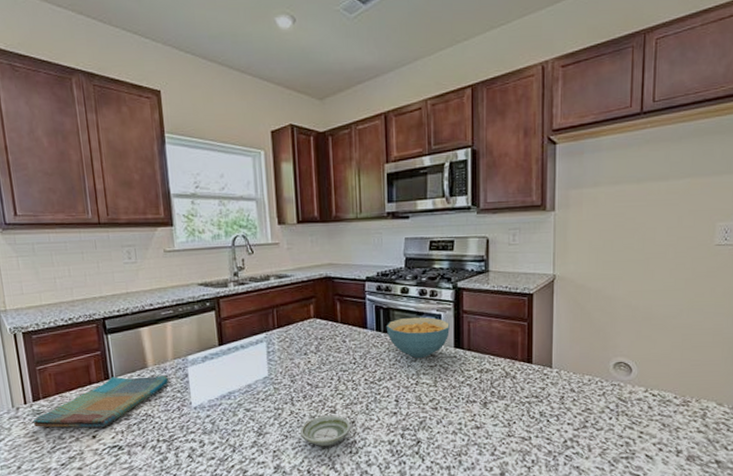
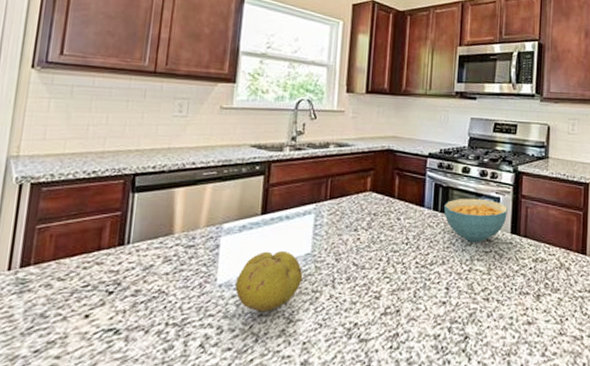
dish towel: present [33,376,169,428] -> none [12,243,196,304]
fruit: none [208,375,265,428] -> present [235,250,303,313]
saucer: present [300,415,351,446] -> none [337,302,395,338]

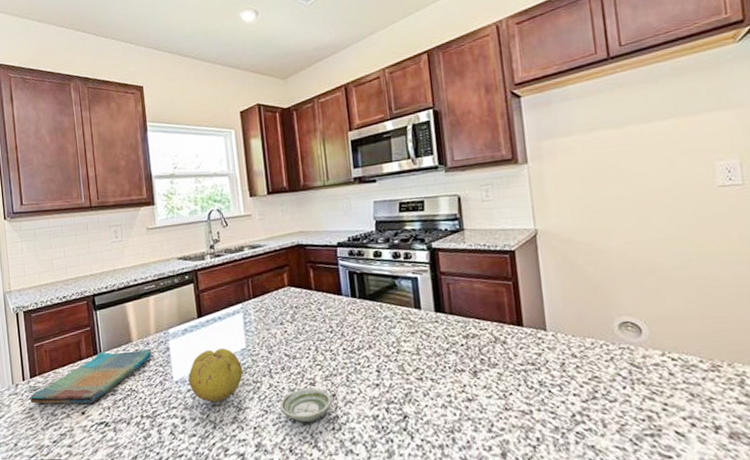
dish towel: none [12,243,196,304] -> present [29,350,152,404]
saucer: none [337,302,395,338] -> present [280,388,332,422]
cereal bowl: present [444,198,508,242] -> none [362,280,428,324]

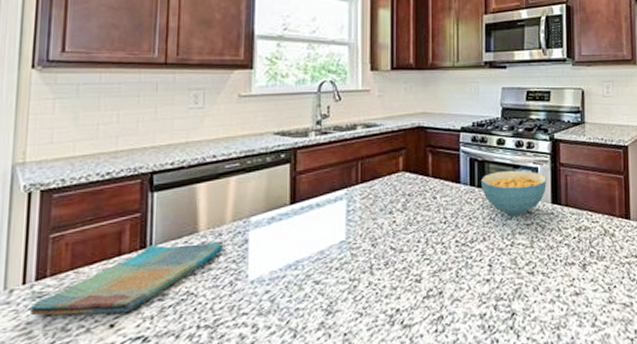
fruit: present [188,347,244,403] -> none [268,239,339,307]
saucer: present [280,388,332,422] -> none [379,285,438,325]
cereal bowl: none [362,280,428,324] -> present [481,170,547,215]

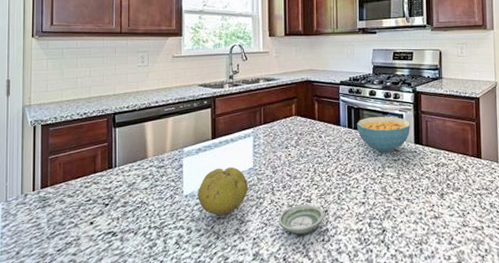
dish towel: present [29,242,224,316] -> none [38,166,166,214]
fruit: none [268,239,339,307] -> present [198,166,249,216]
saucer: none [379,285,438,325] -> present [279,204,324,234]

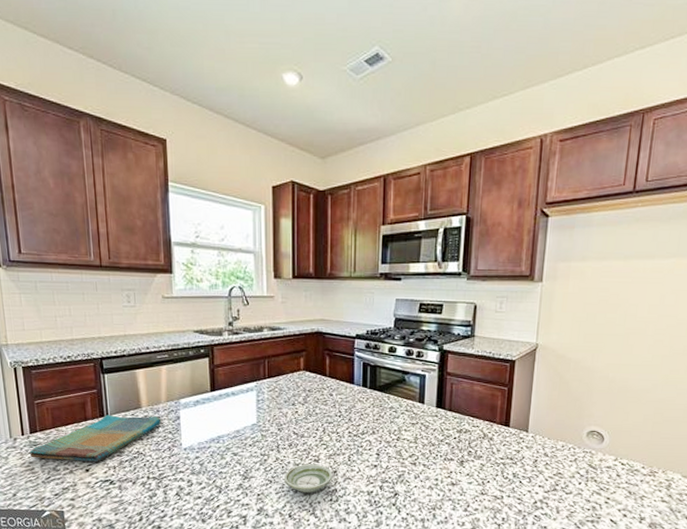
dish towel: none [38,166,166,214] -> present [29,415,162,462]
fruit: present [198,166,249,216] -> none [197,421,252,471]
cereal bowl: present [357,116,410,152] -> none [373,375,433,415]

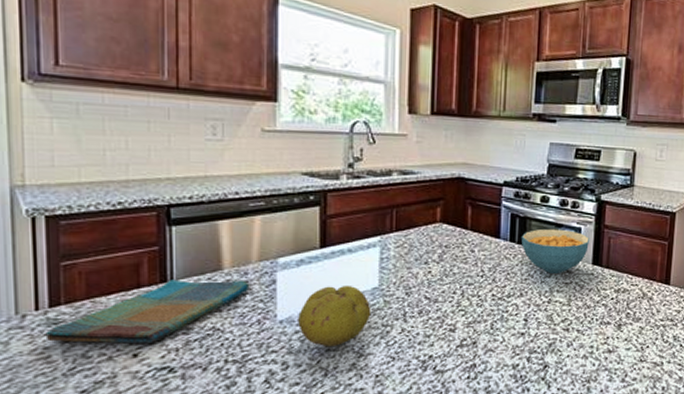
fruit: none [197,421,252,471] -> present [298,285,371,348]
saucer: present [284,464,333,493] -> none [411,334,472,370]
cereal bowl: none [373,375,433,415] -> present [521,228,589,273]

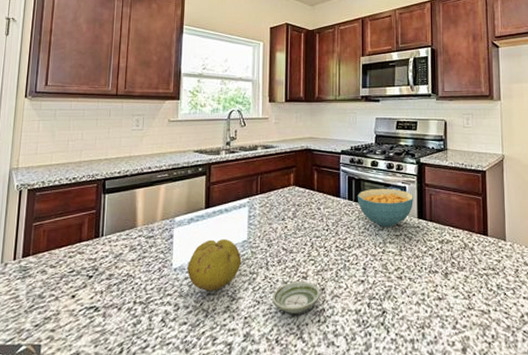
dish towel: present [45,279,250,344] -> none [17,235,155,287]
saucer: none [411,334,472,370] -> present [272,281,321,313]

